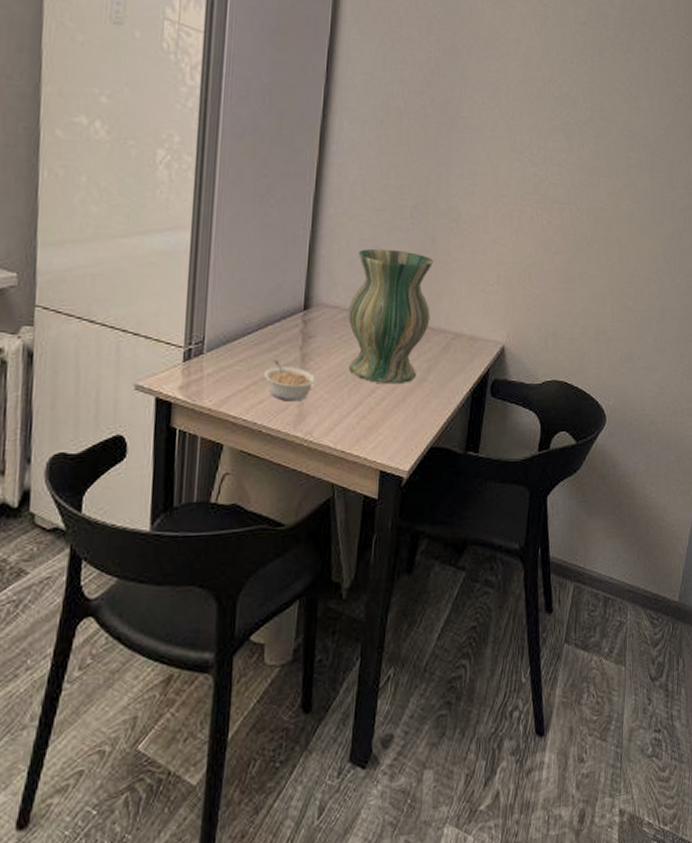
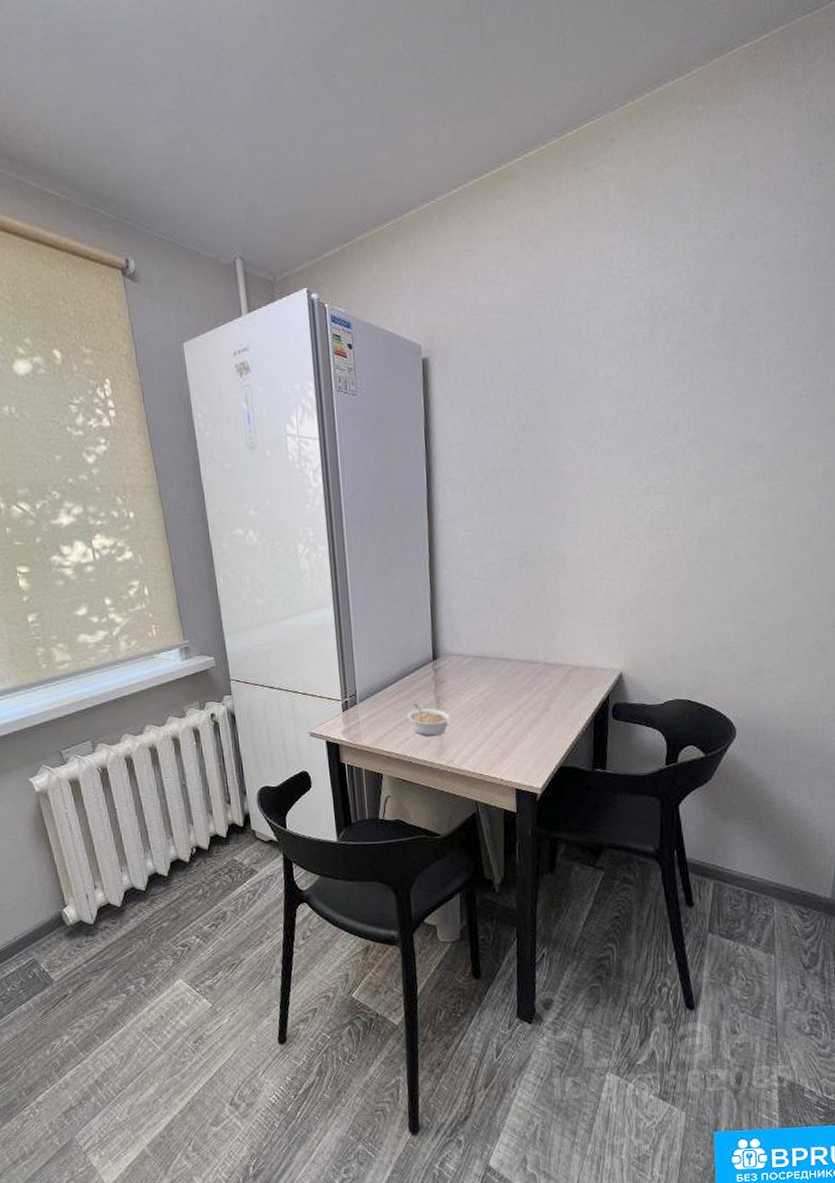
vase: present [348,248,433,385] -> none [471,598,547,717]

